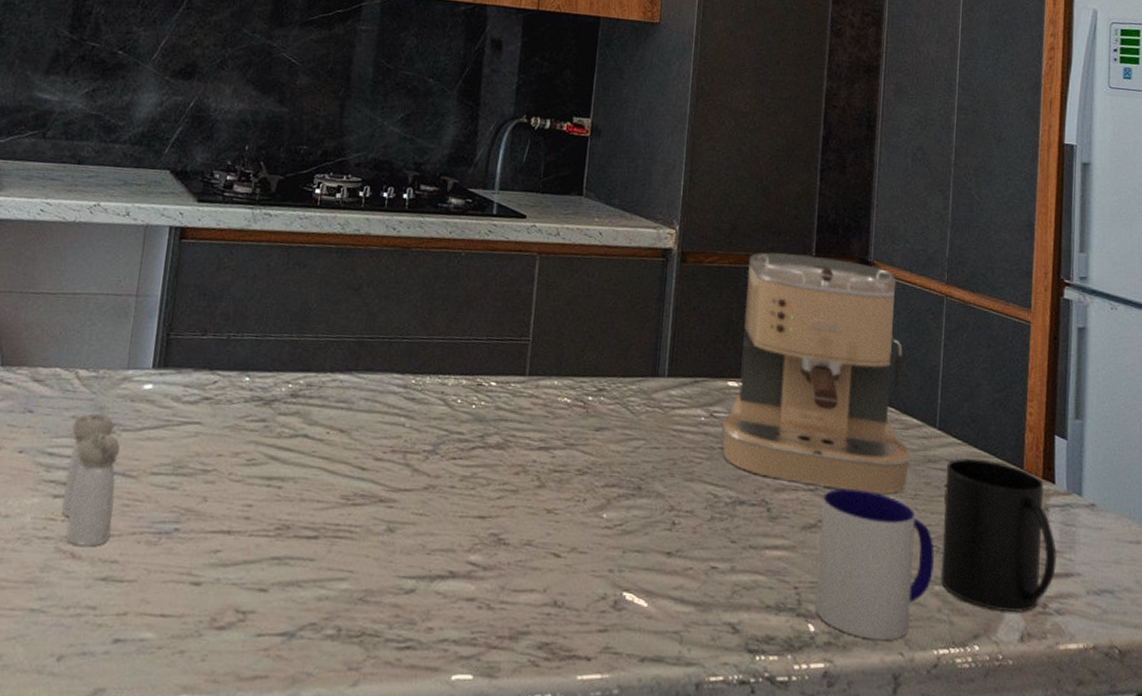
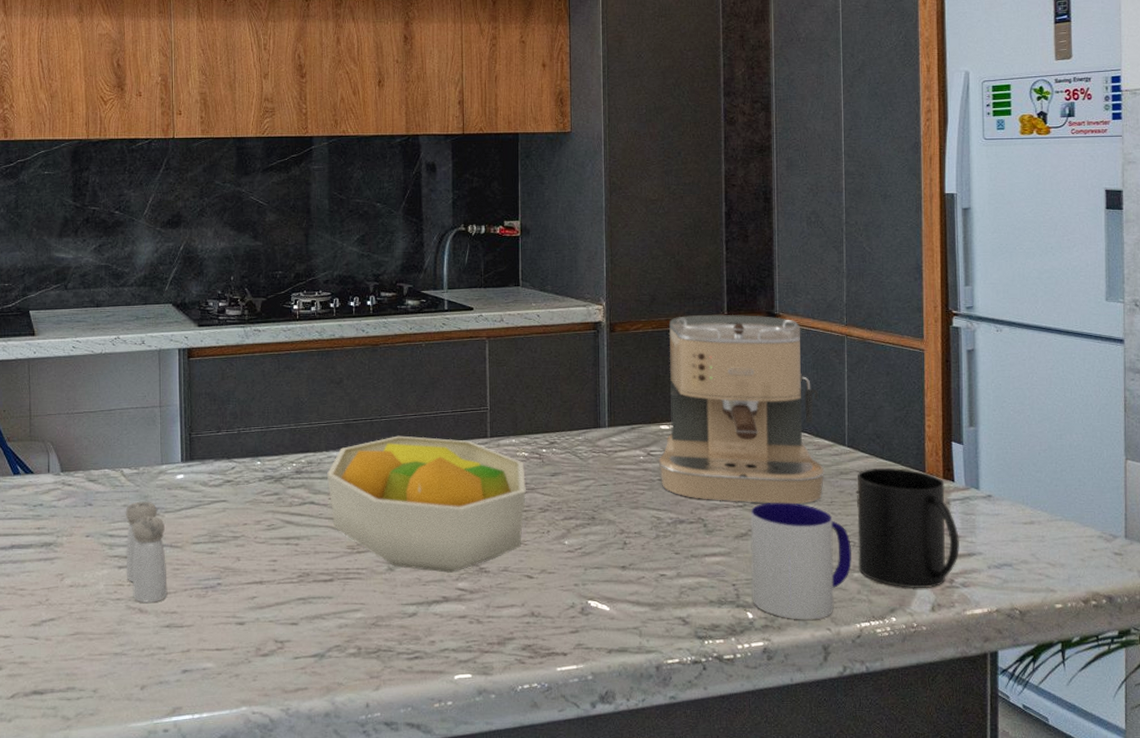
fruit bowl: none [327,362,565,541] -> present [327,435,526,573]

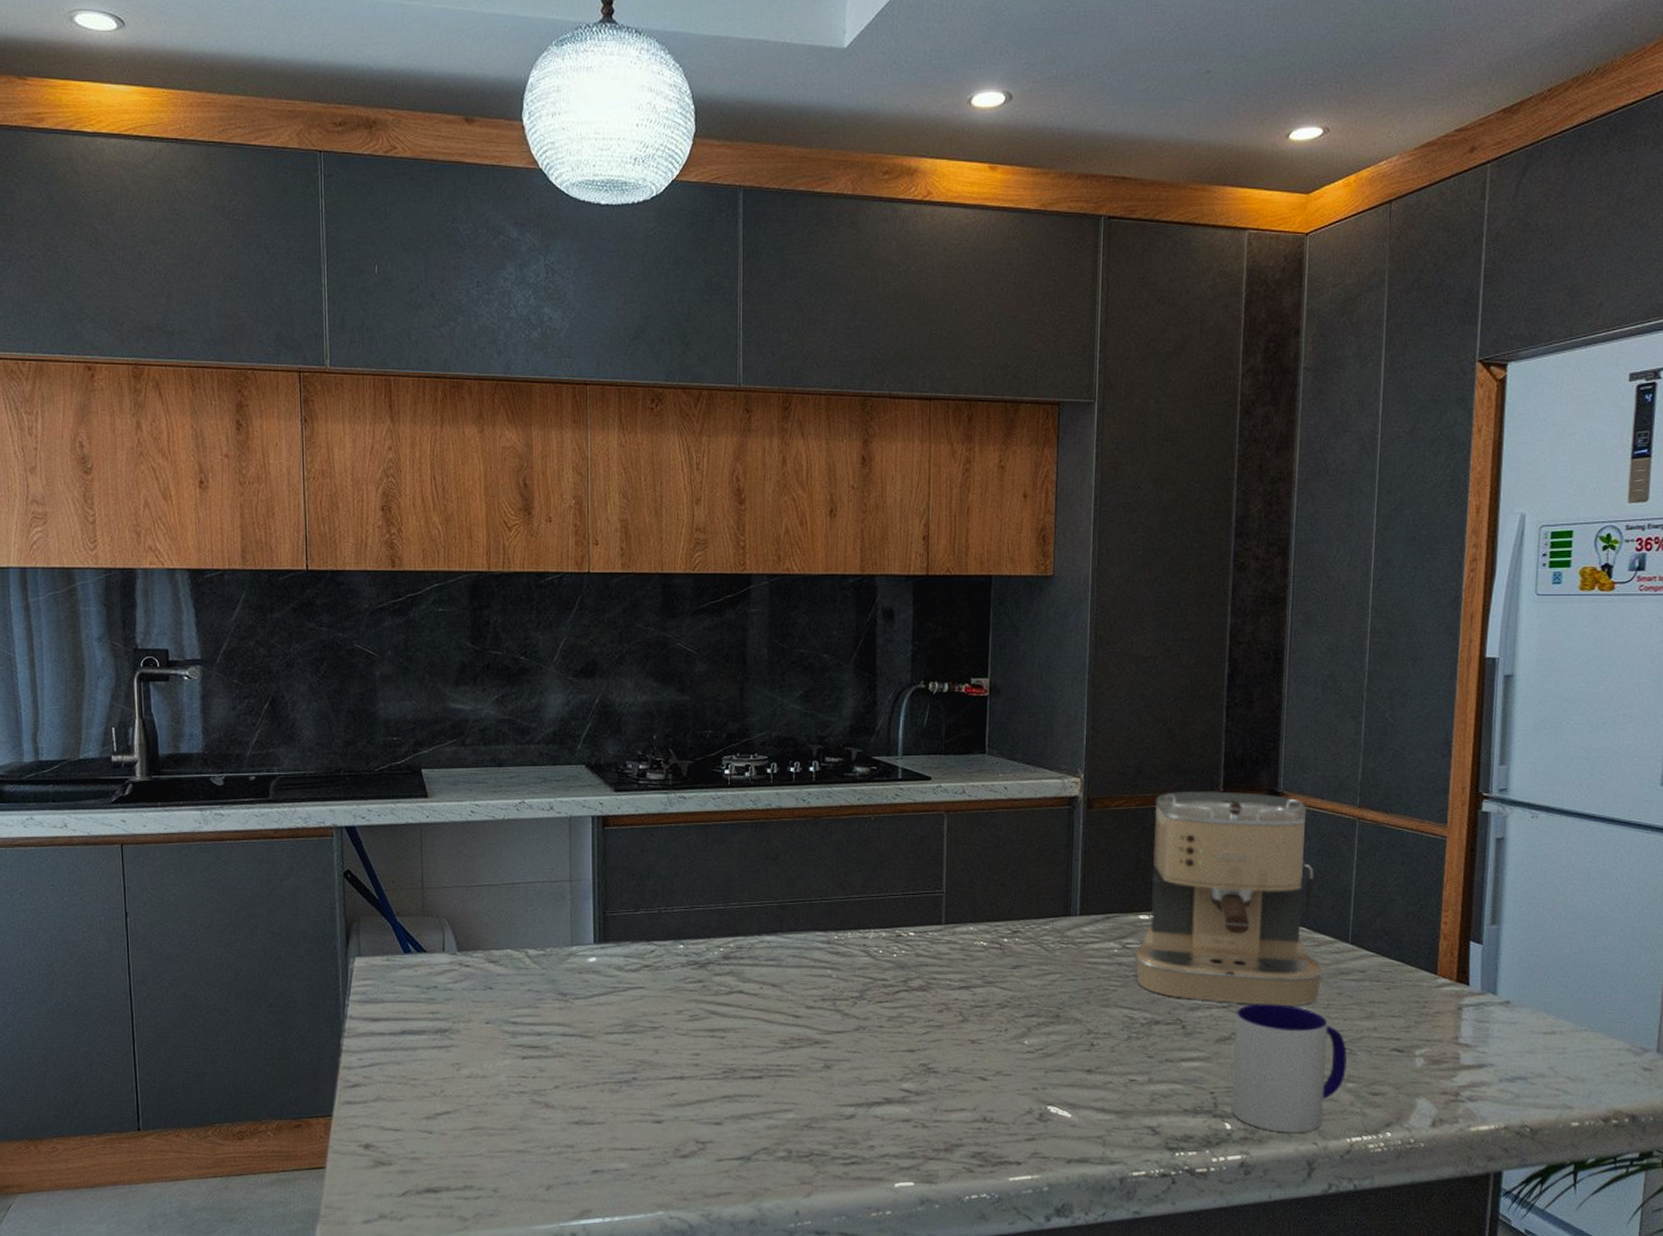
salt and pepper shaker: present [125,501,168,603] -> none [530,985,577,1097]
fruit bowl: present [327,435,526,573] -> none [759,919,983,1072]
mug: present [856,468,960,589] -> none [1353,969,1471,1102]

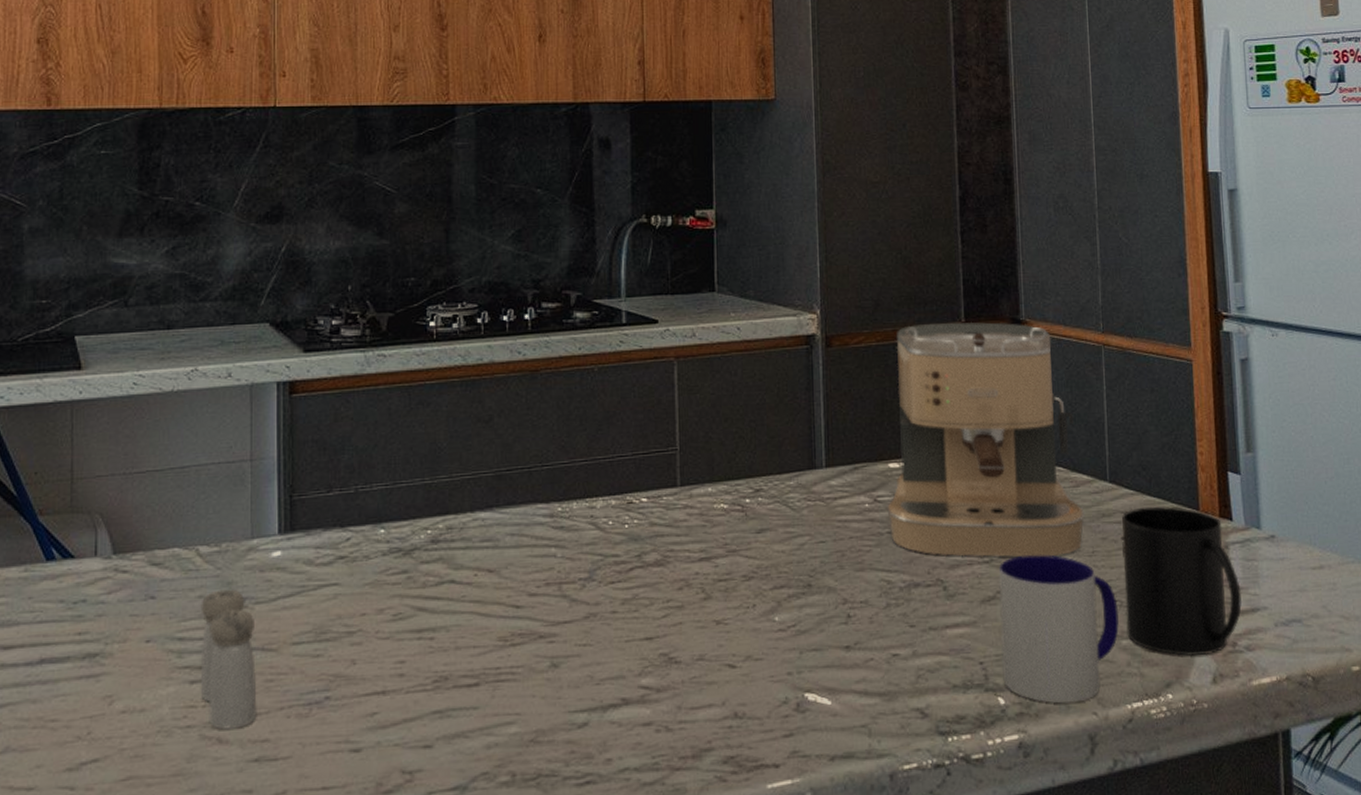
salt and pepper shaker: none [530,985,577,1097] -> present [200,589,257,730]
mug: none [1353,969,1471,1102] -> present [1121,507,1243,657]

